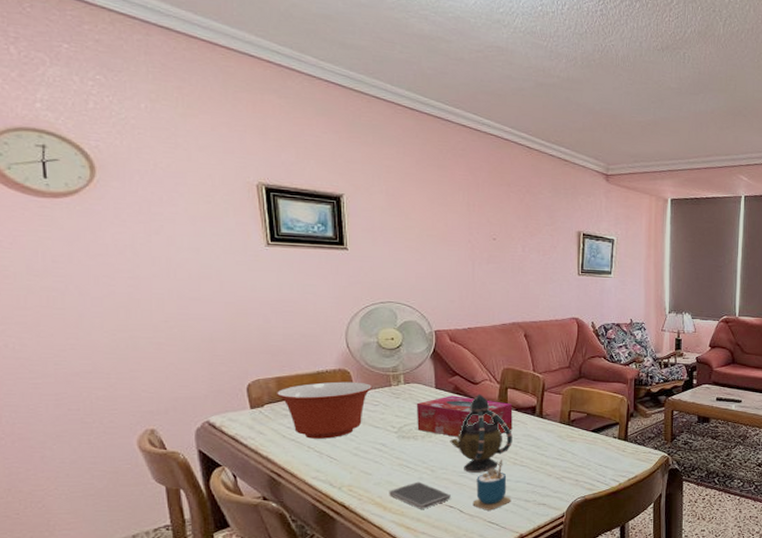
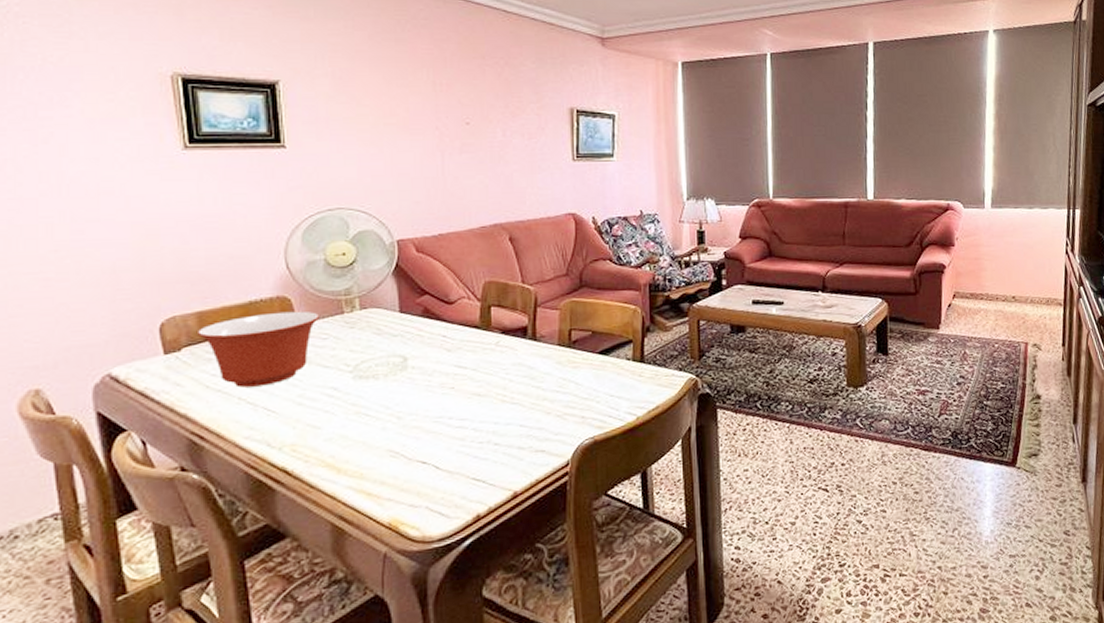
smartphone: present [389,481,451,509] -> none [344,433,423,469]
tissue box: present [416,395,513,437] -> none [375,320,499,372]
teapot: present [450,393,512,473] -> none [420,315,499,417]
cup: present [472,459,512,511] -> none [451,397,501,464]

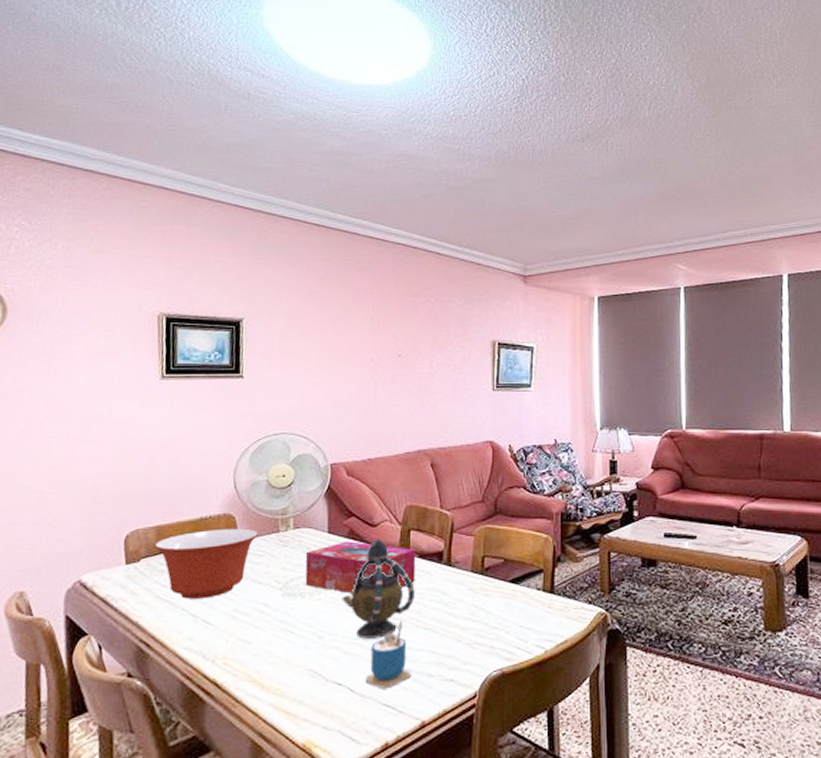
tissue box: none [375,320,499,372] -> present [305,541,416,593]
teapot: none [420,315,499,417] -> present [341,538,415,639]
cup: none [451,397,501,464] -> present [365,621,412,689]

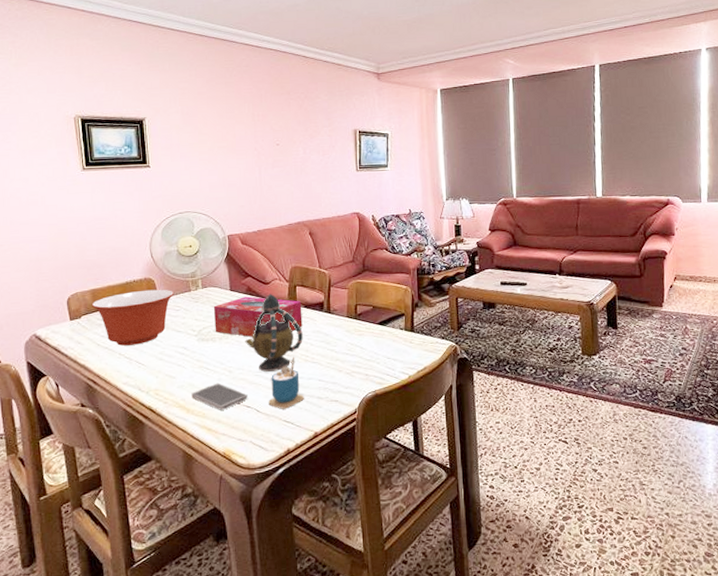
smartphone: none [268,651,340,688] -> present [191,383,248,410]

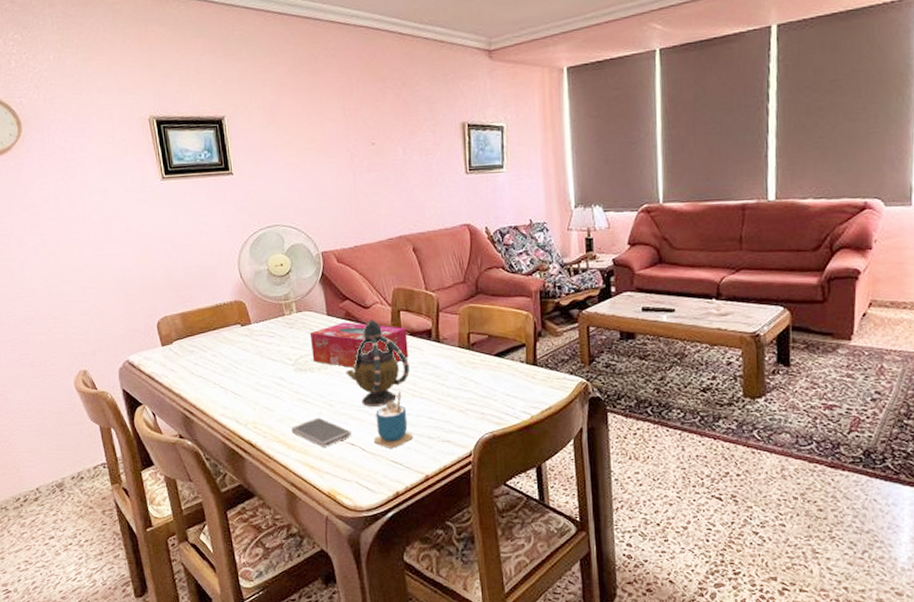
mixing bowl: present [91,289,175,346] -> none [182,313,268,375]

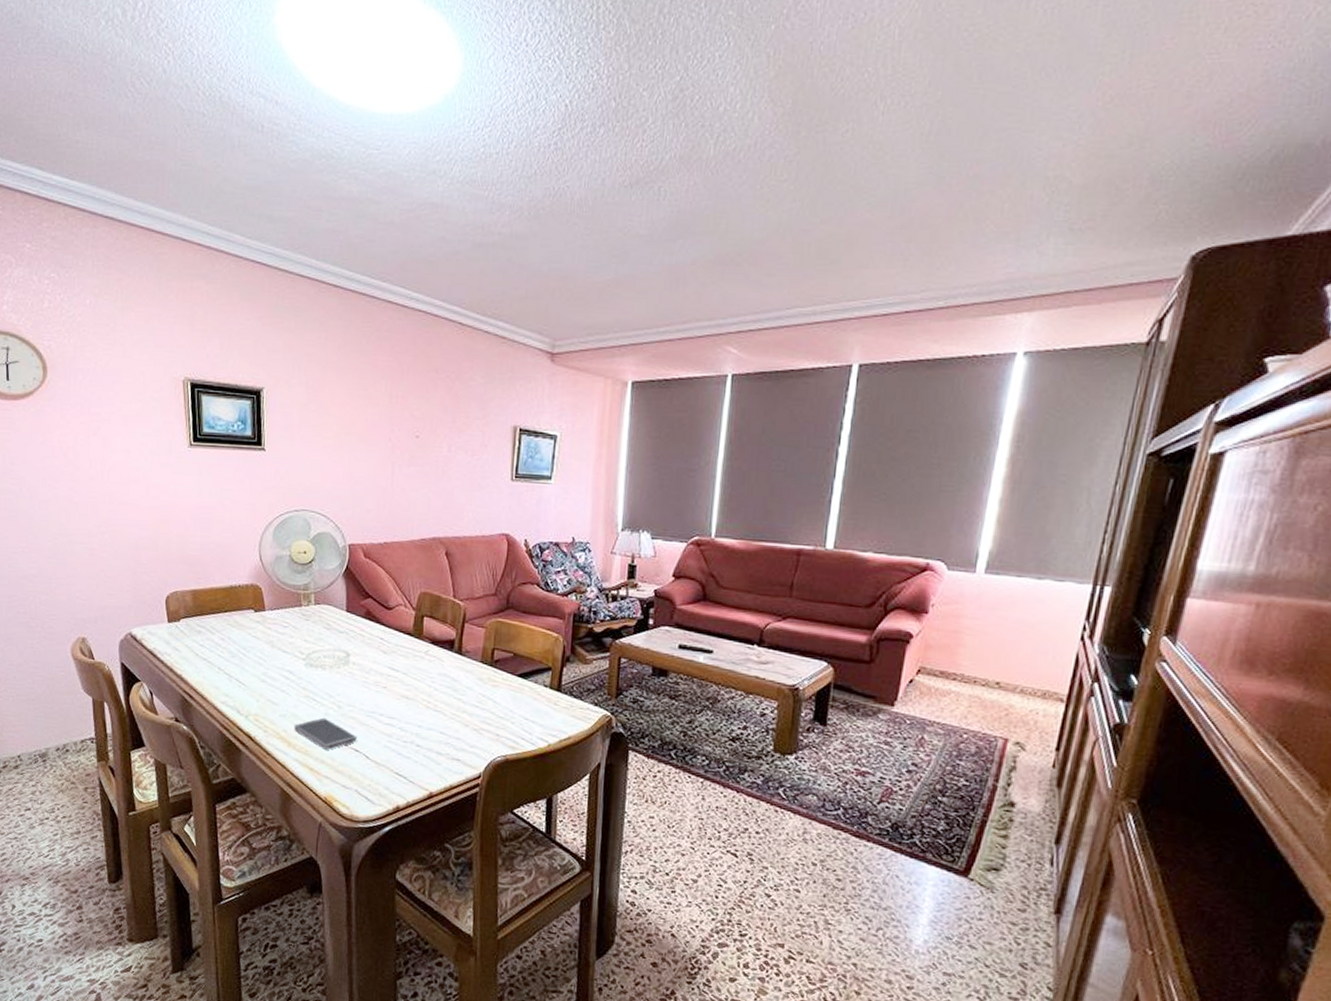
tissue box: present [309,322,409,368] -> none [325,621,429,670]
teapot: present [346,318,410,407] -> none [359,621,427,715]
cup: present [373,391,414,449] -> none [379,701,422,760]

